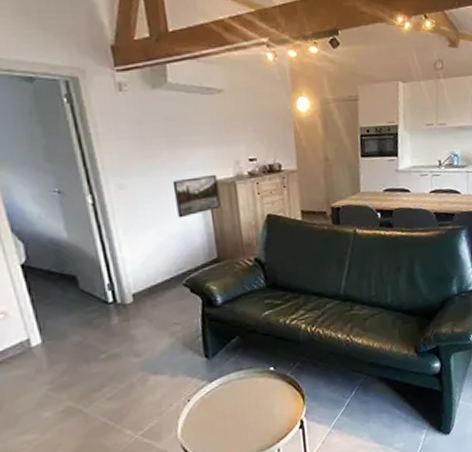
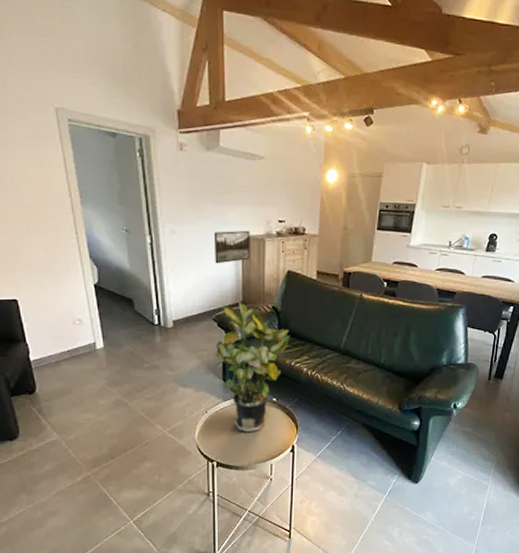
potted plant: none [191,256,281,416] -> present [215,299,290,433]

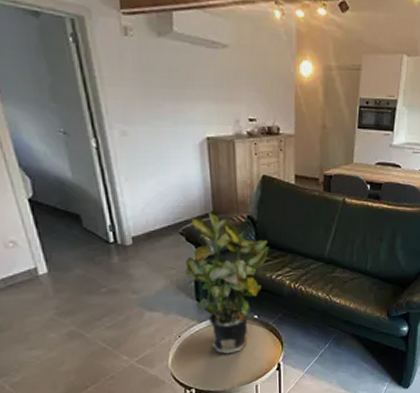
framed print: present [214,230,250,264] -> none [173,130,219,170]

